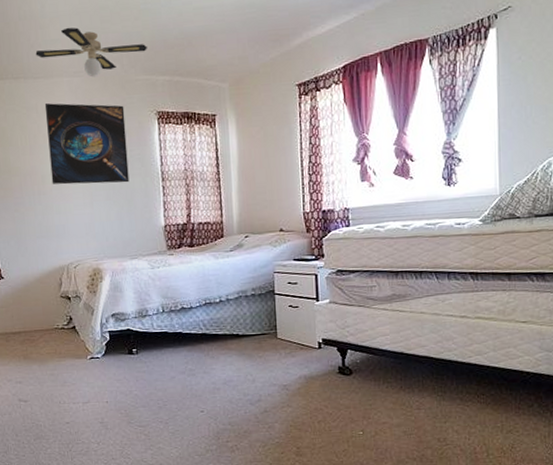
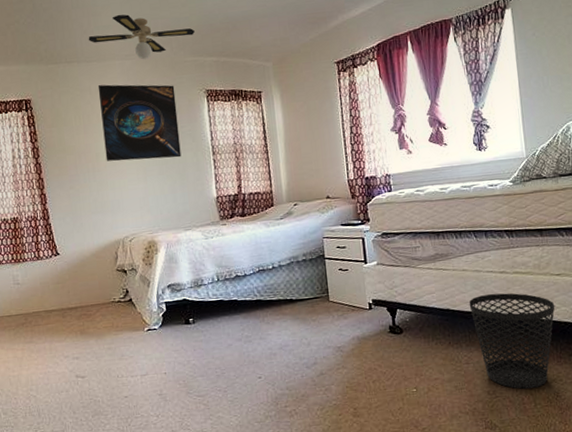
wastebasket: none [425,338,518,439] -> present [469,293,555,389]

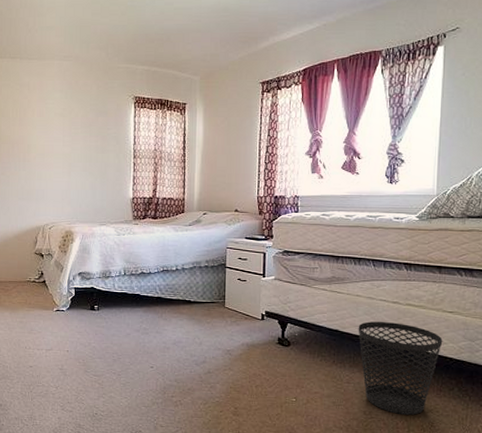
ceiling fan: present [88,14,195,60] -> none [32,17,130,62]
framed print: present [97,84,182,161] -> none [36,82,106,157]

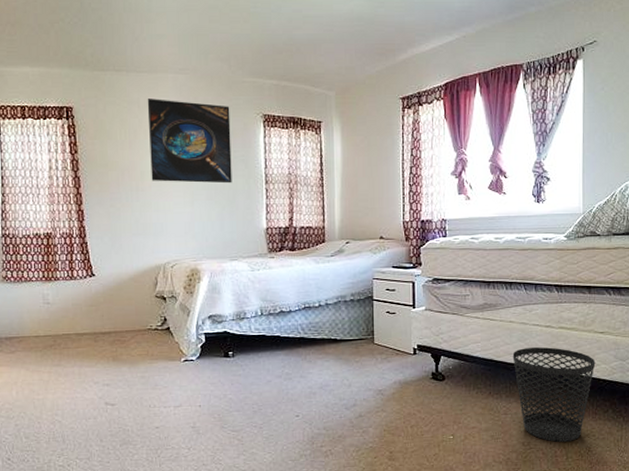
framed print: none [36,82,106,157] -> present [147,99,232,184]

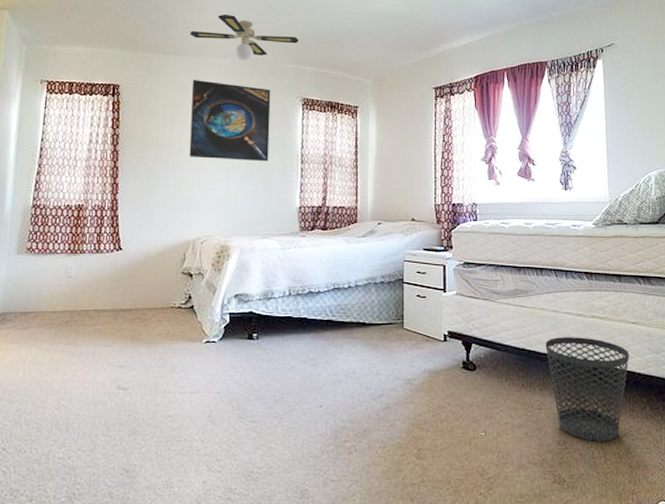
ceiling fan: none [140,23,256,76] -> present [190,14,299,61]

